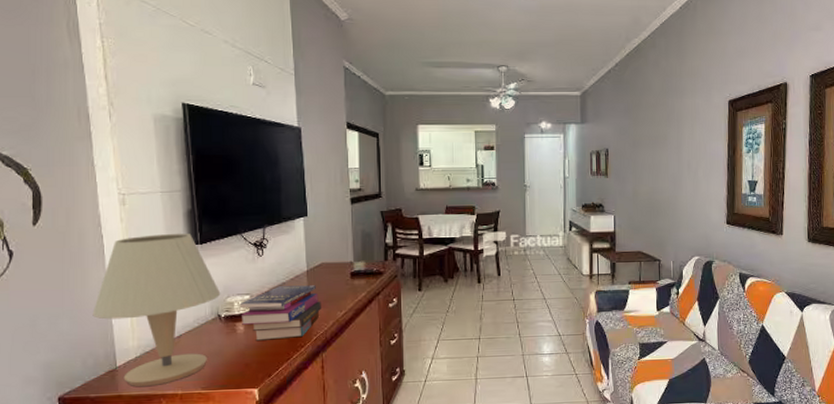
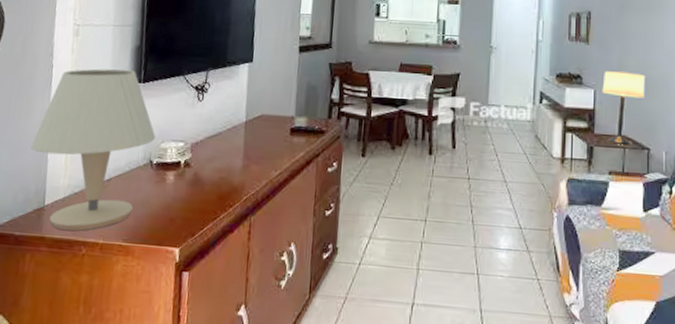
books: present [239,285,321,341] -> none [172,136,256,196]
table lamp: none [620,198,655,260] -> present [602,71,645,146]

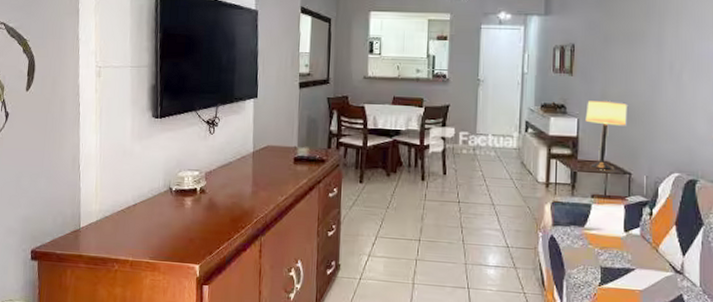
table lamp: present [30,69,156,232] -> none [65,106,174,250]

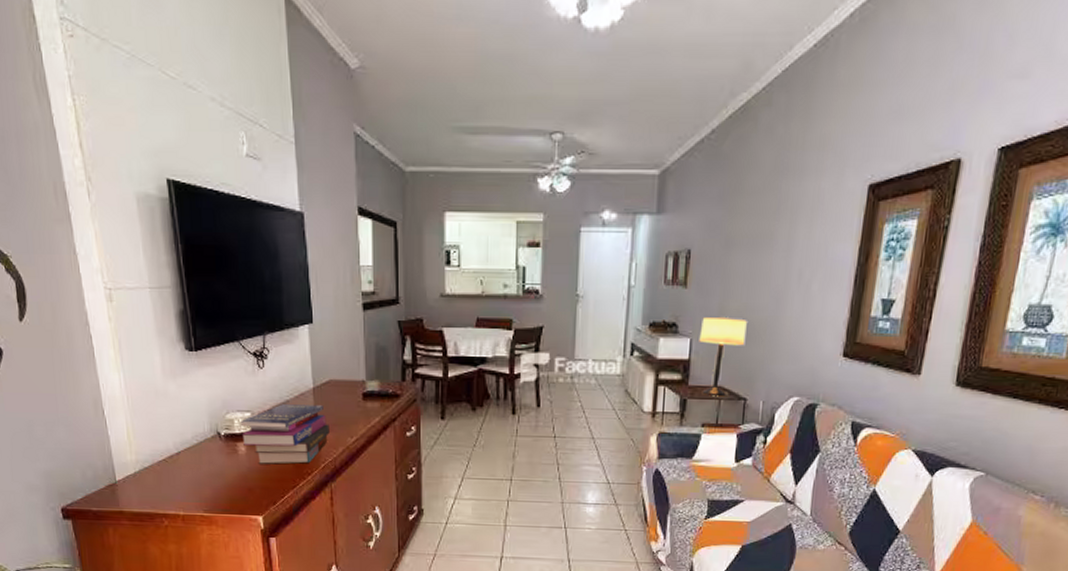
books: none [189,165,264,219] -> present [240,404,330,465]

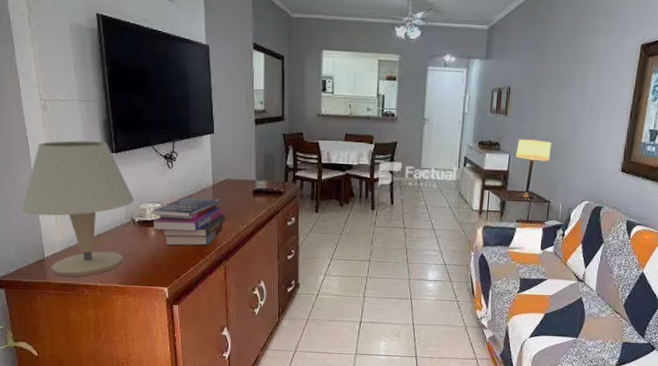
table lamp: none [87,337,220,505] -> present [22,140,135,277]

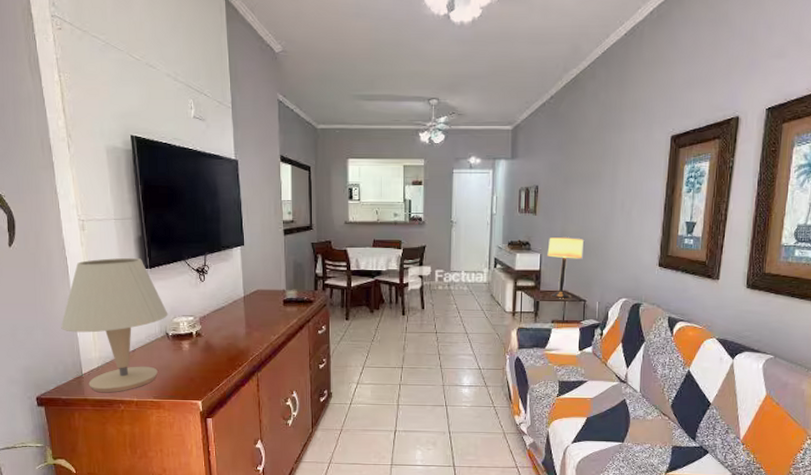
books: present [151,197,225,246] -> none [184,310,257,358]

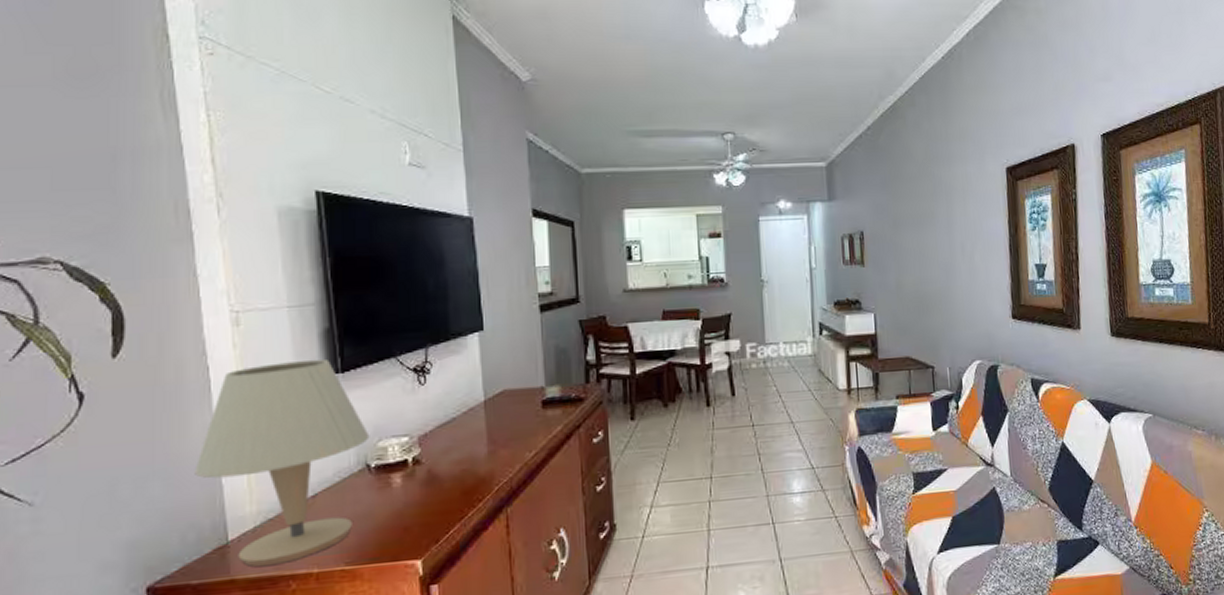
table lamp: present [547,237,584,299] -> none [882,291,925,367]

